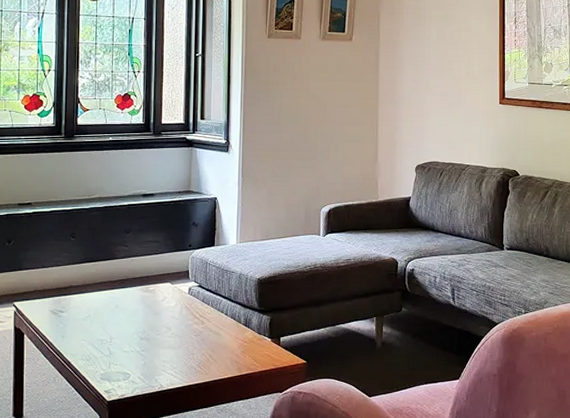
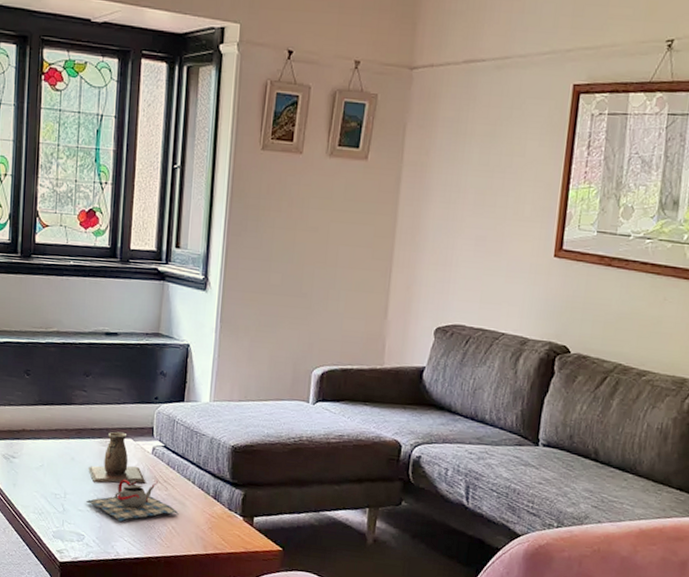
teapot: none [129,316,215,357] -> present [85,479,179,522]
decorative vase: none [131,278,184,324] -> present [88,431,146,483]

